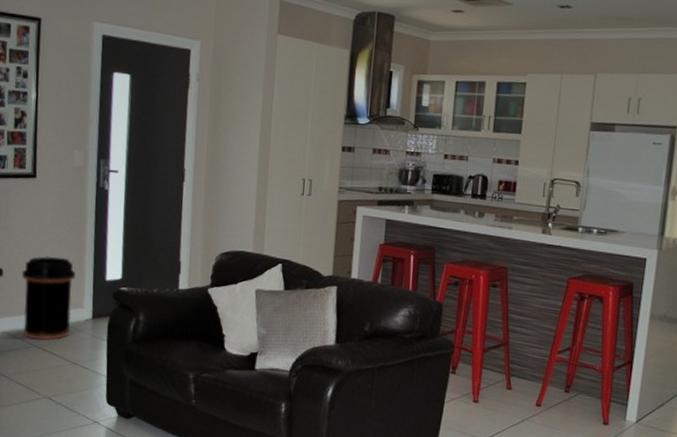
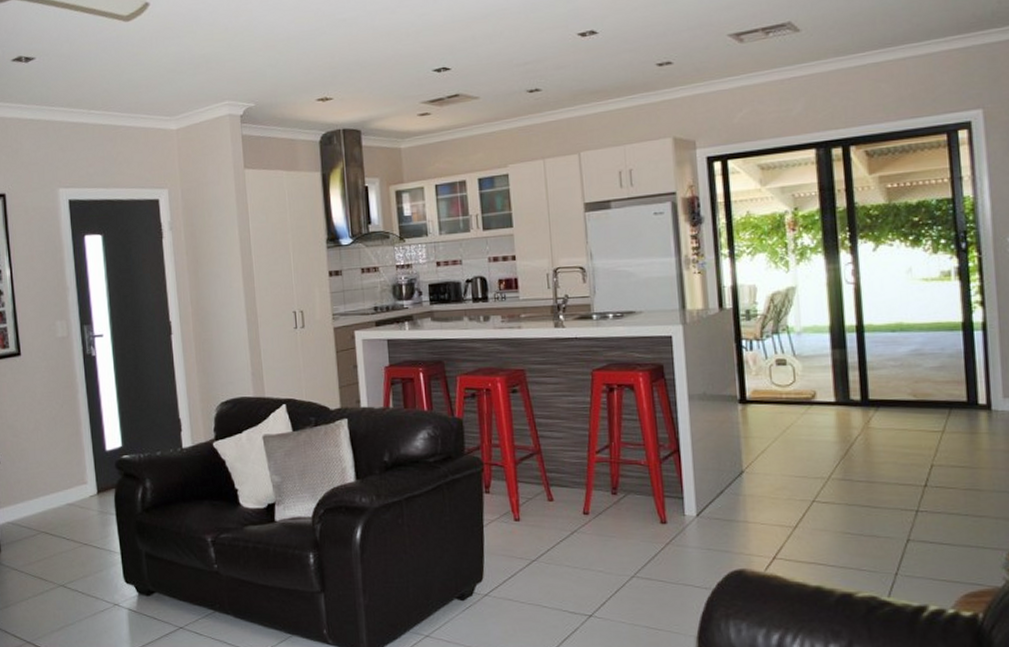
trash can: present [22,256,76,341] -> none [19,434,76,525]

